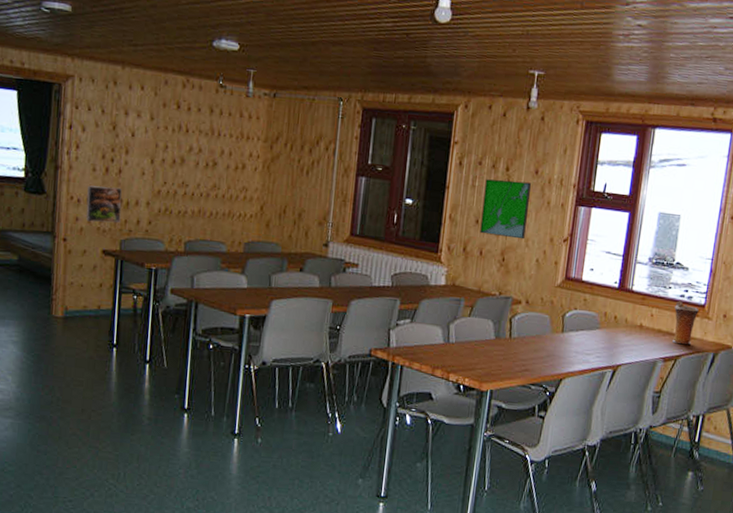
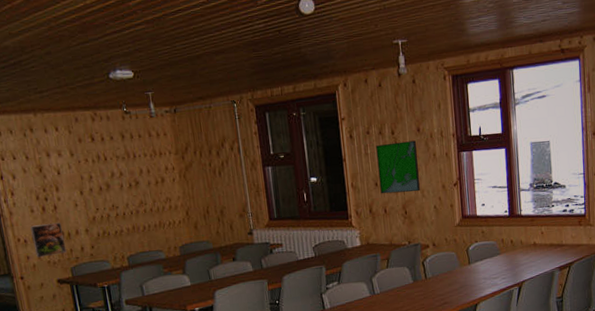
vase: present [673,301,699,345] -> none [560,215,581,253]

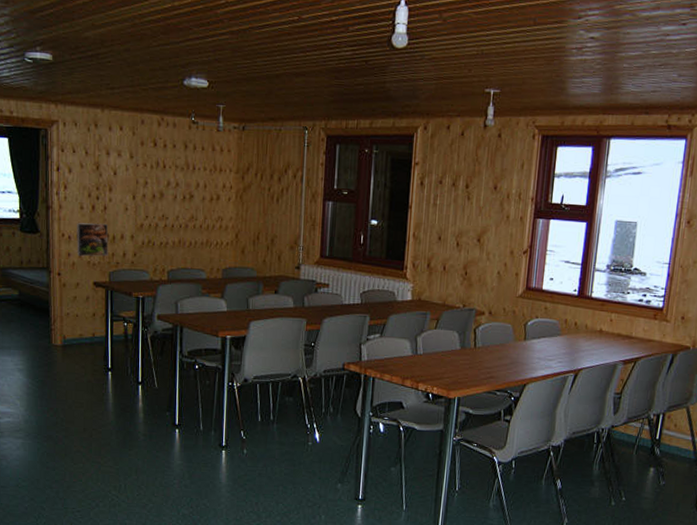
map: present [376,140,420,194] -> none [442,197,490,253]

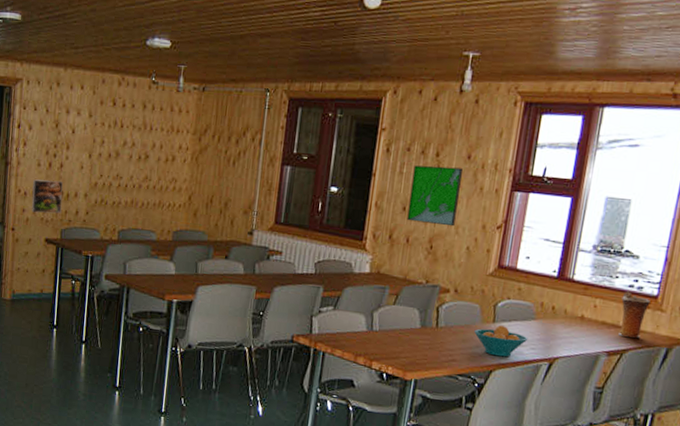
map: none [442,197,490,253] -> present [406,165,463,227]
fruit bowl: none [508,342,556,371] -> present [474,324,528,357]
vase: none [632,305,657,347] -> present [618,291,651,339]

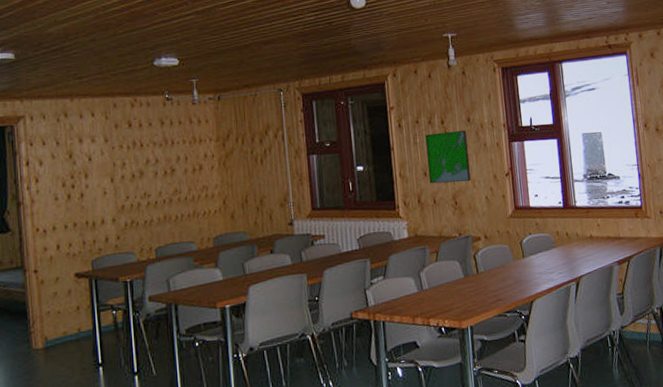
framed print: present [31,179,63,214] -> none [52,210,89,249]
fruit bowl: present [474,324,528,357] -> none [510,258,555,288]
vase: present [618,291,651,339] -> none [616,207,638,246]

